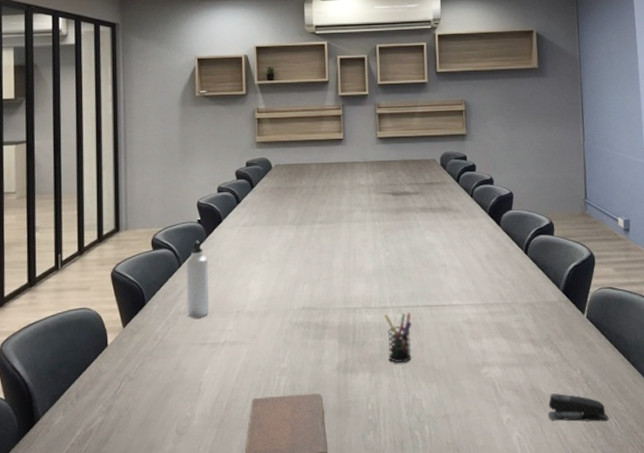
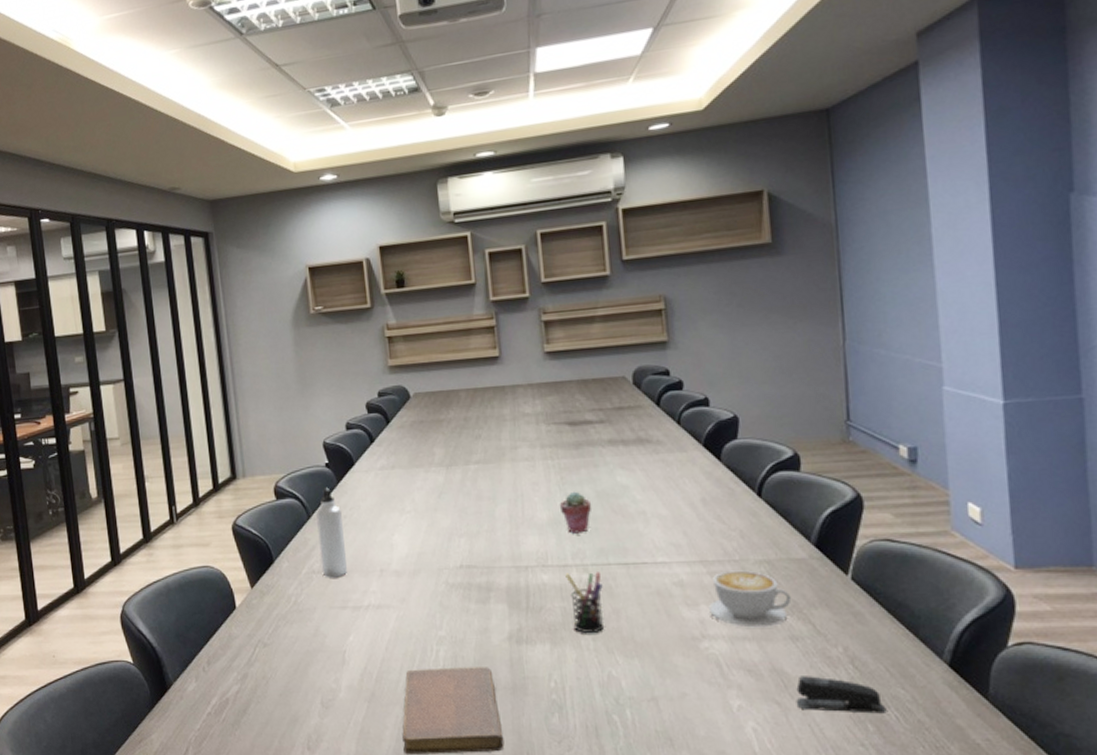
potted succulent: none [382,247,407,281] -> present [559,491,592,533]
coffee cup: none [489,311,546,356] -> present [709,570,792,628]

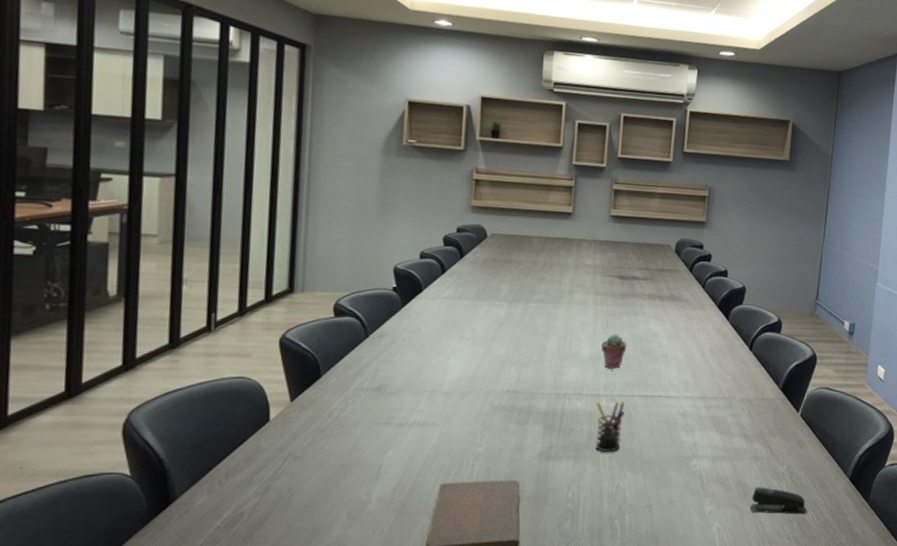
water bottle: present [316,487,348,578] -> none [371,309,401,396]
coffee cup: present [709,570,792,628] -> none [701,405,760,450]

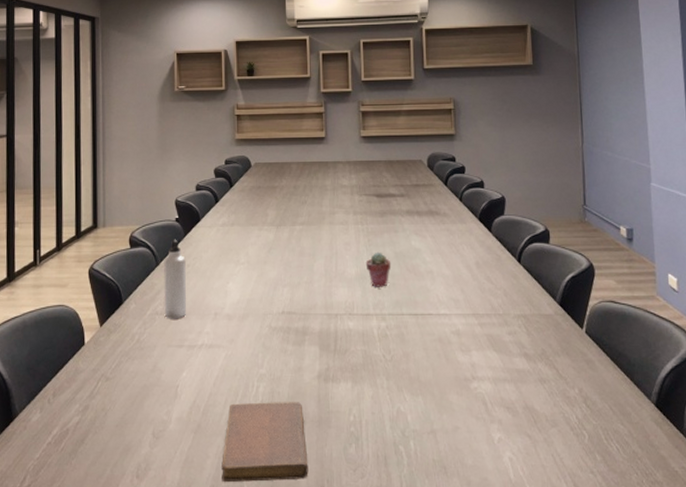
water bottle: none [371,309,401,396] -> present [164,239,187,319]
pen holder: present [595,401,625,453] -> none [367,321,397,374]
stapler: present [750,487,807,515] -> none [542,413,610,445]

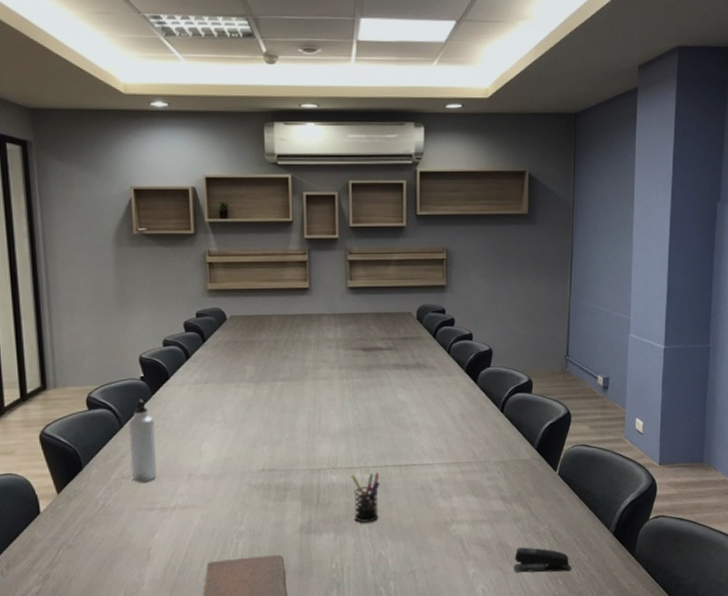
potted succulent: present [365,252,392,287] -> none [350,406,377,441]
pen holder: none [367,321,397,374] -> present [351,472,380,524]
stapler: none [542,413,610,445] -> present [513,547,572,573]

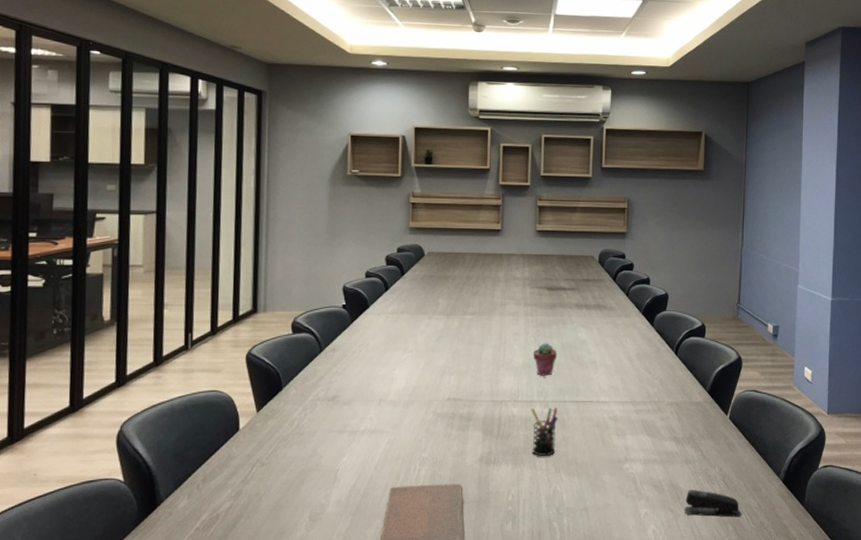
water bottle: present [129,399,157,483] -> none [326,325,351,405]
potted succulent: none [350,406,377,441] -> present [532,342,558,376]

